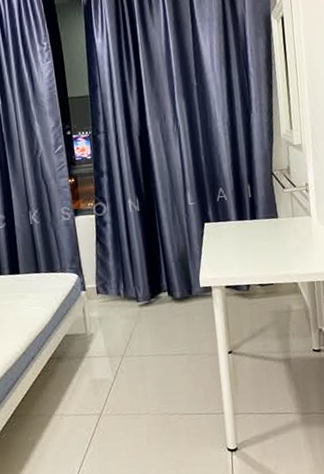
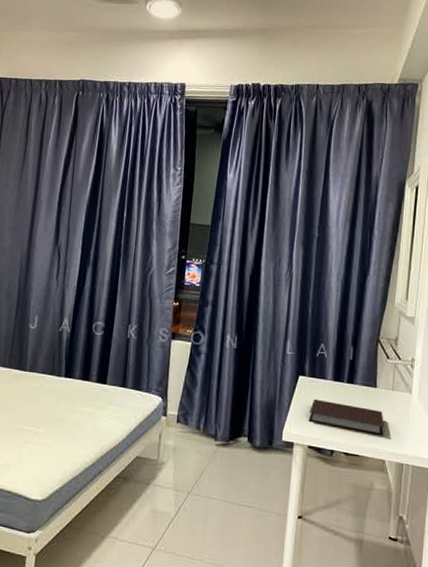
notebook: none [220,238,292,264] -> present [309,399,385,435]

